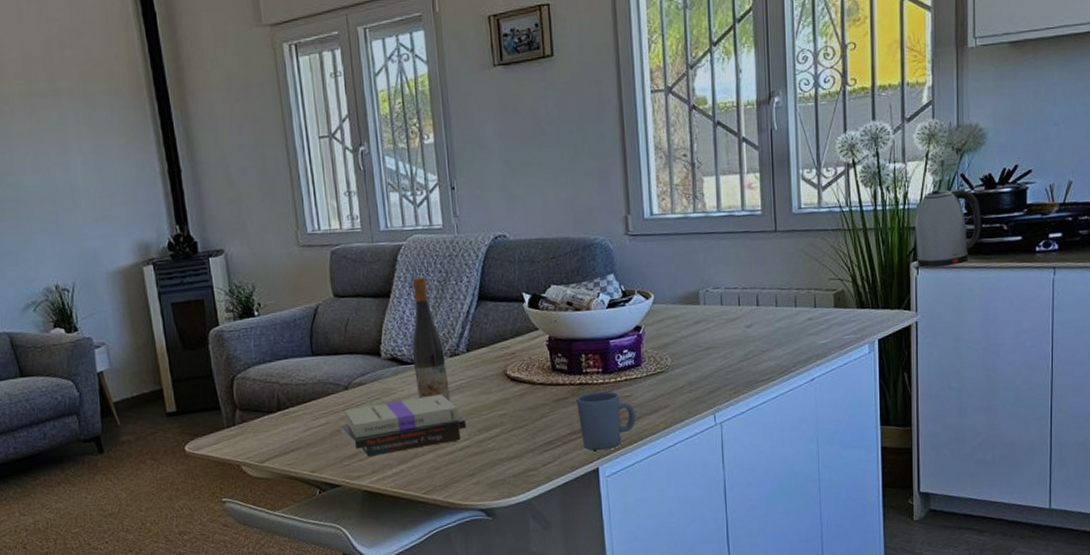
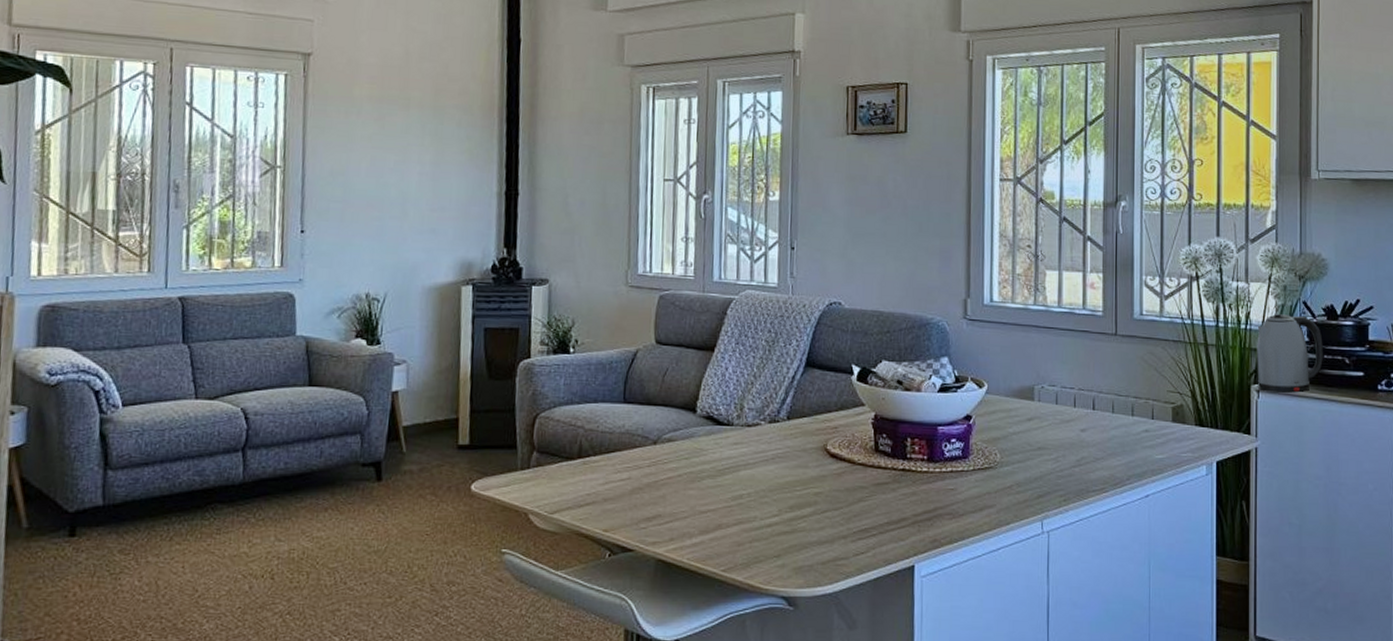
books: present [341,394,467,456] -> none [642,461,778,521]
wine bottle: present [412,276,450,403] -> none [729,334,765,472]
mug: present [577,391,637,451] -> none [897,480,960,547]

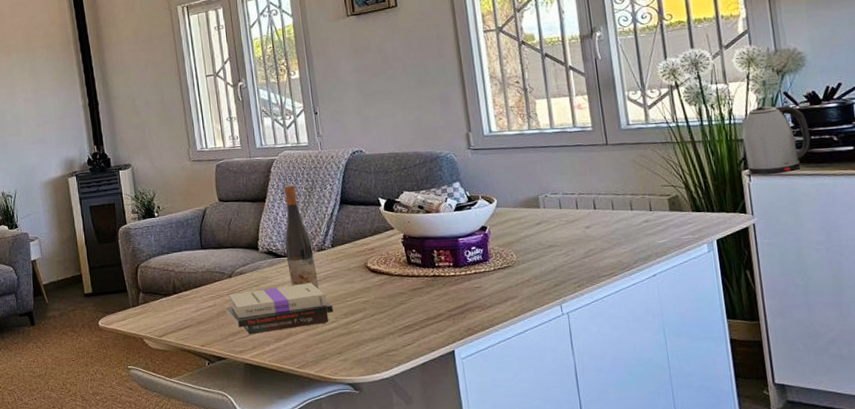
books: none [642,461,778,521] -> present [226,282,334,334]
wine bottle: none [729,334,765,472] -> present [284,184,319,290]

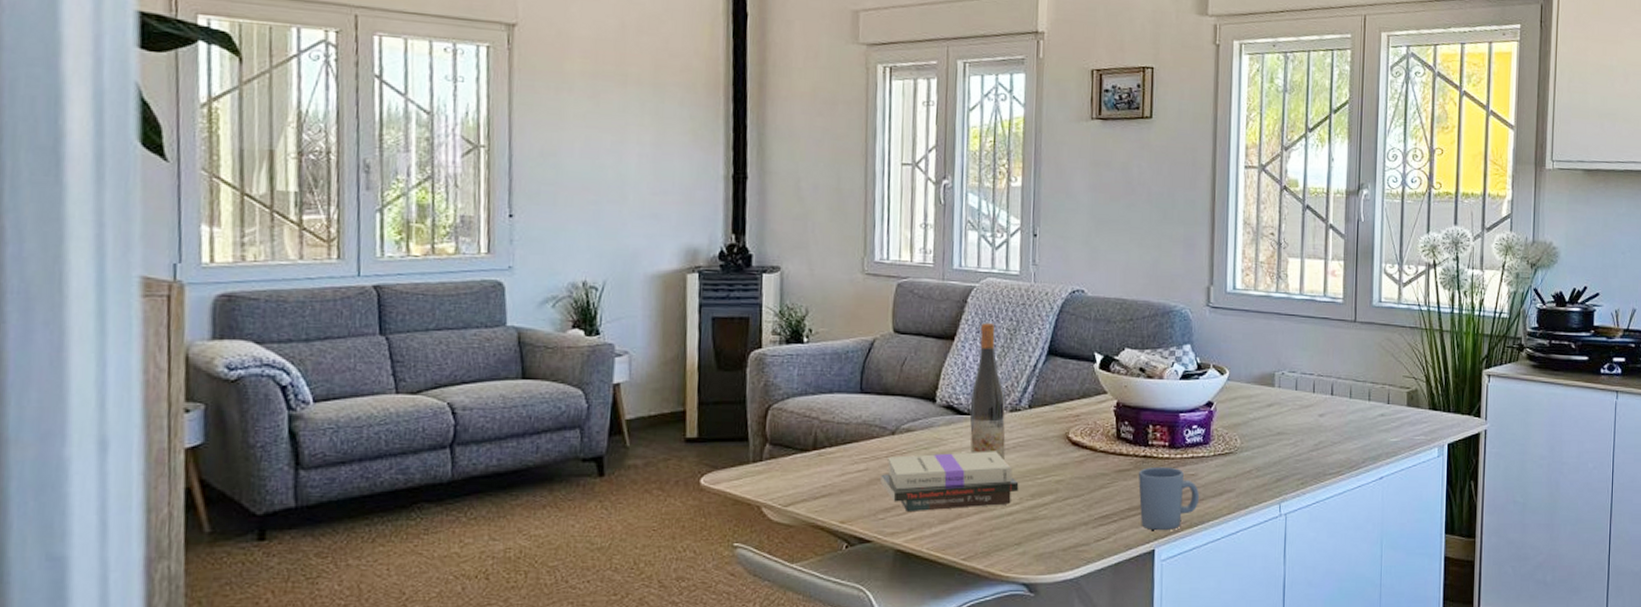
mug: none [431,282,487,335] -> present [1138,466,1200,531]
kettle: present [741,104,811,175] -> none [1488,301,1551,378]

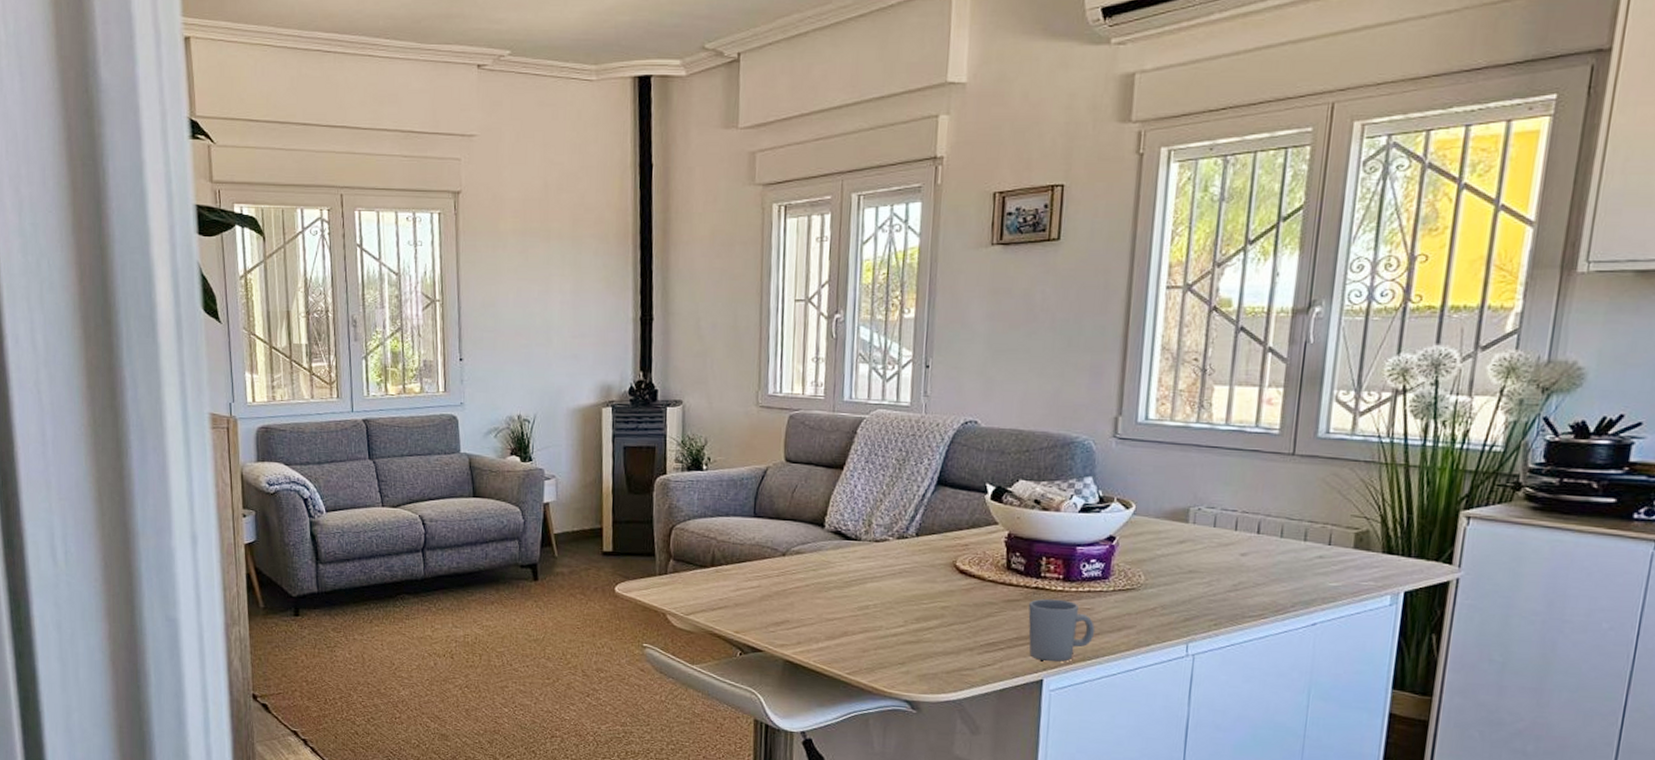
books: present [880,451,1019,511] -> none [771,575,904,627]
wine bottle: present [970,322,1006,461] -> none [856,452,893,585]

